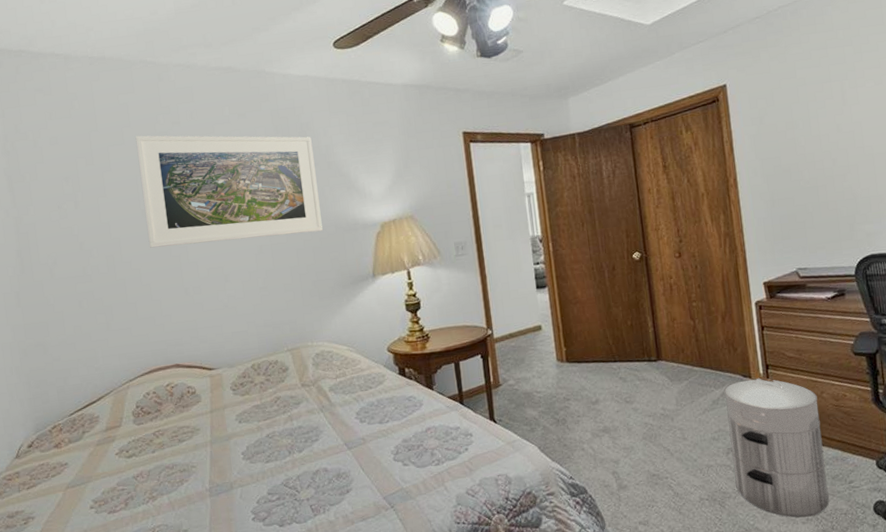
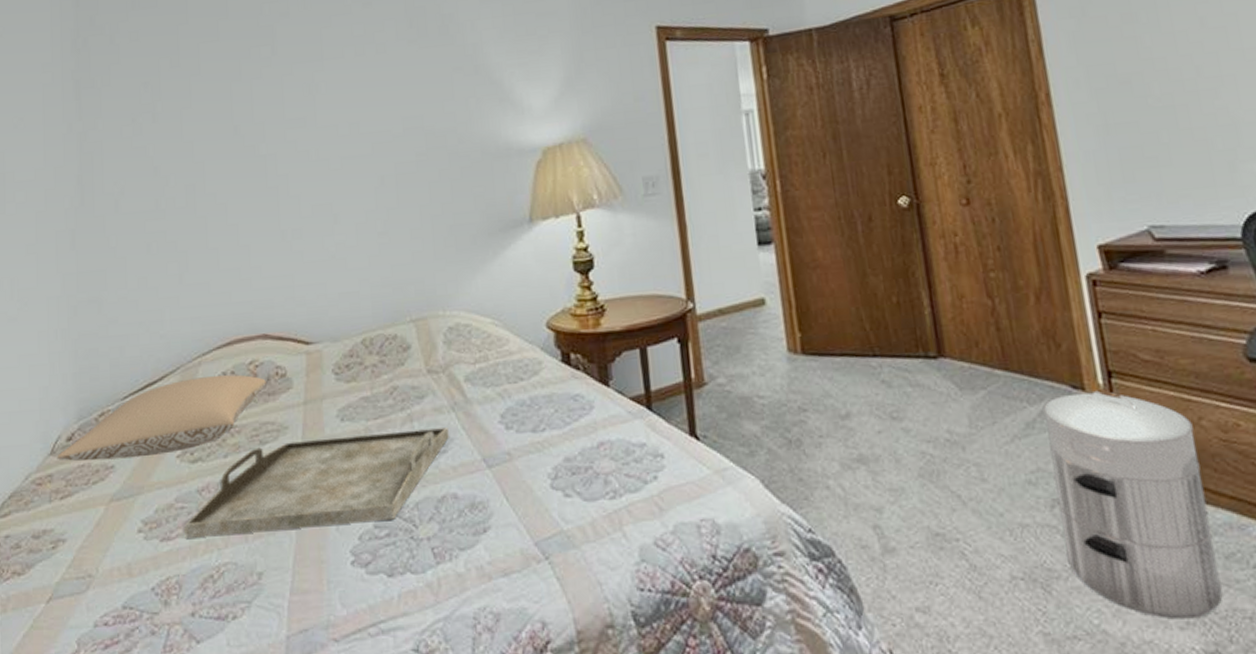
pillow: none [21,394,181,462] -> present [57,374,266,461]
serving tray: none [125,423,320,510] -> present [184,428,449,538]
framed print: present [135,135,323,248] -> none [233,29,465,176]

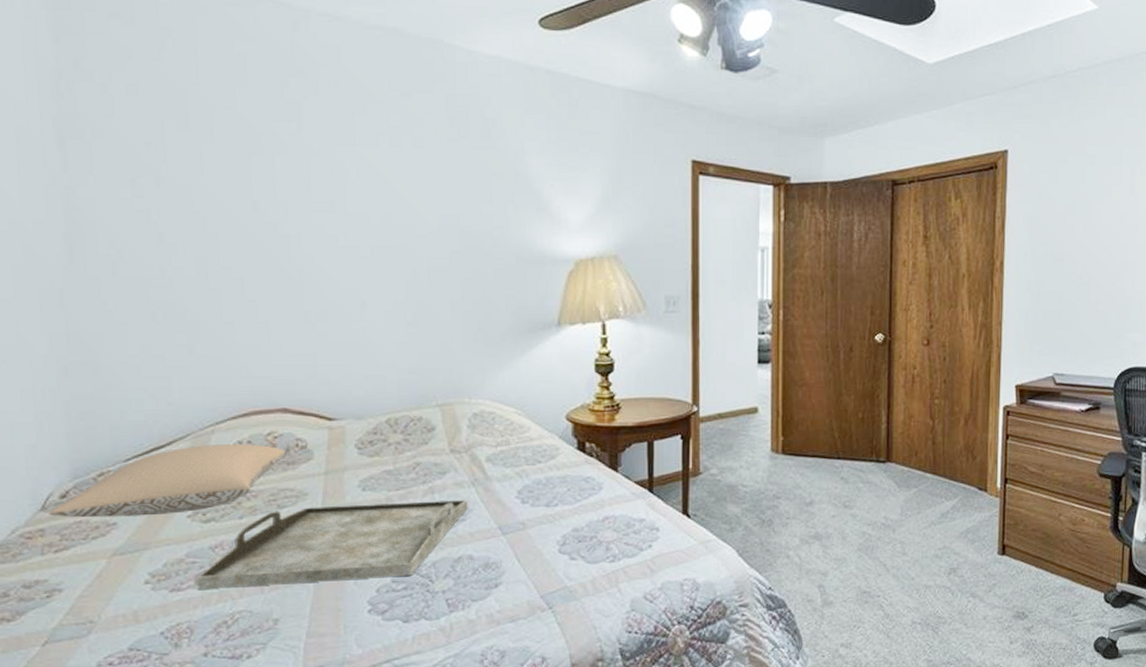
waste bin: present [1042,390,1223,620] -> none [953,492,1054,650]

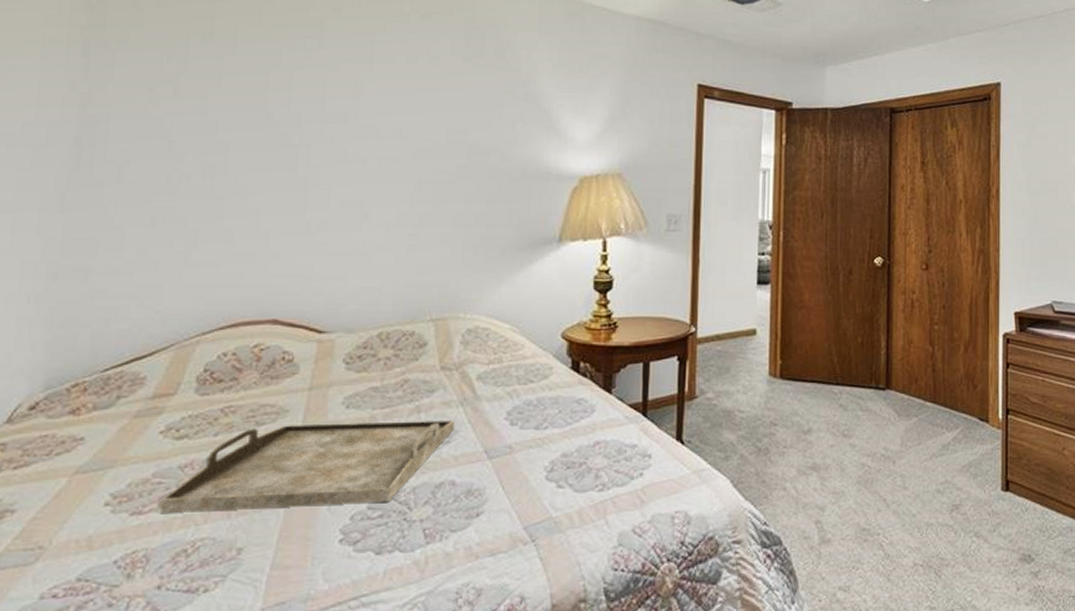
pillow: present [49,443,285,518] -> none [14,355,271,432]

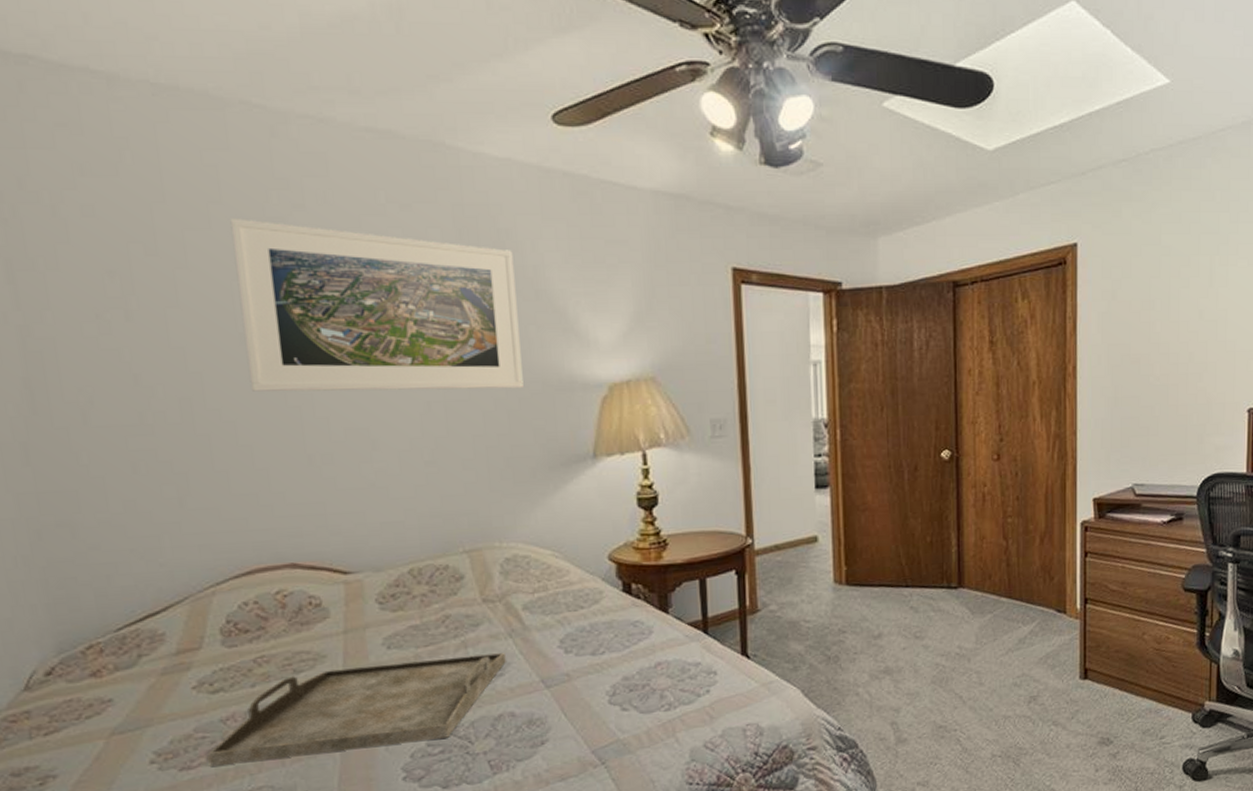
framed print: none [267,17,511,175] -> present [230,218,524,392]

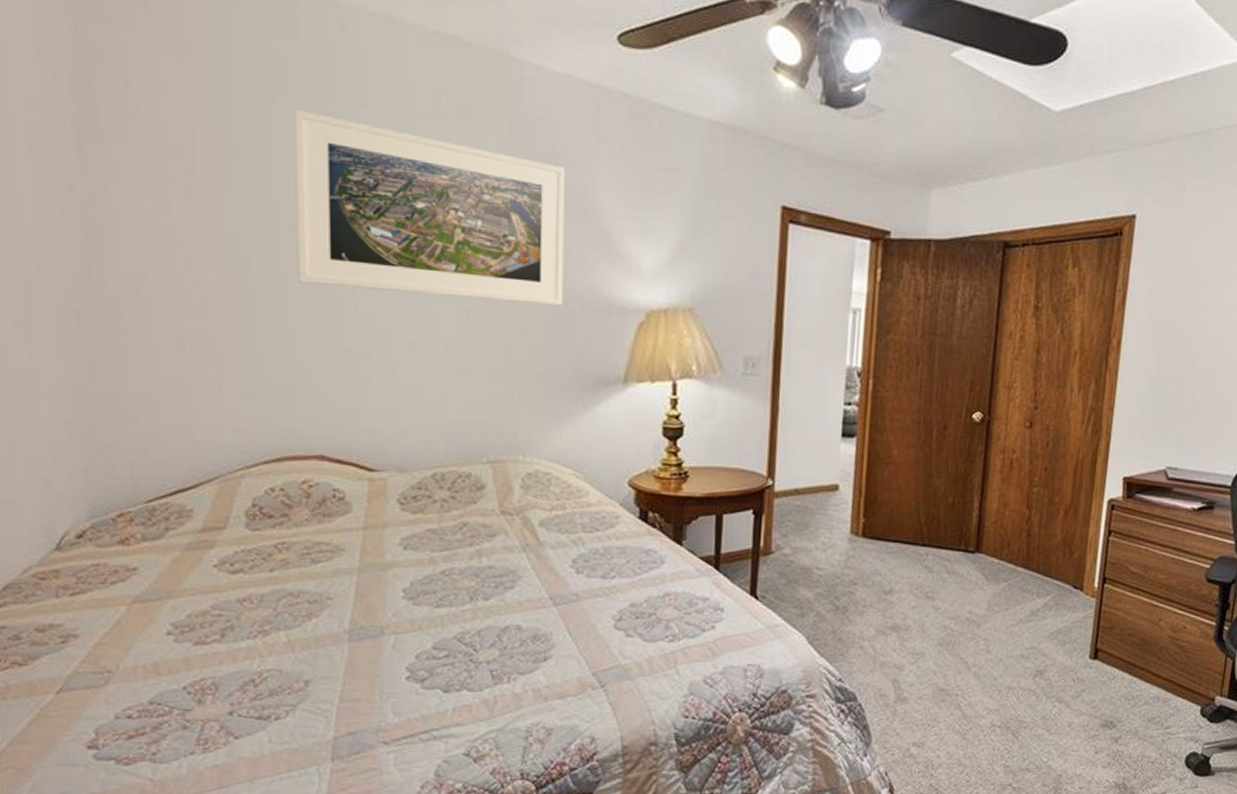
serving tray: present [207,653,506,767] -> none [222,563,518,645]

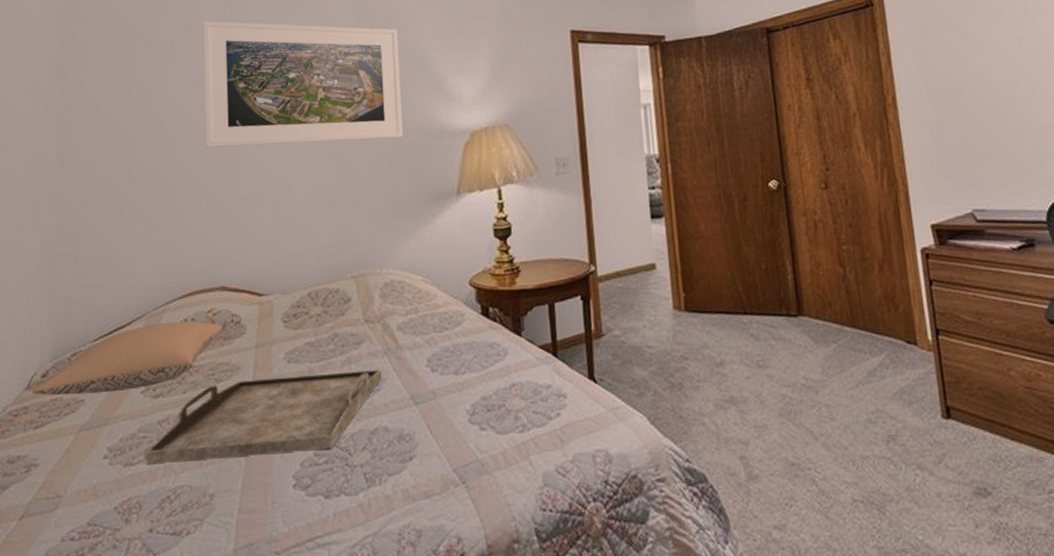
pillow: none [64,489,321,563] -> present [32,321,223,396]
serving tray: none [222,563,518,645] -> present [145,370,382,464]

